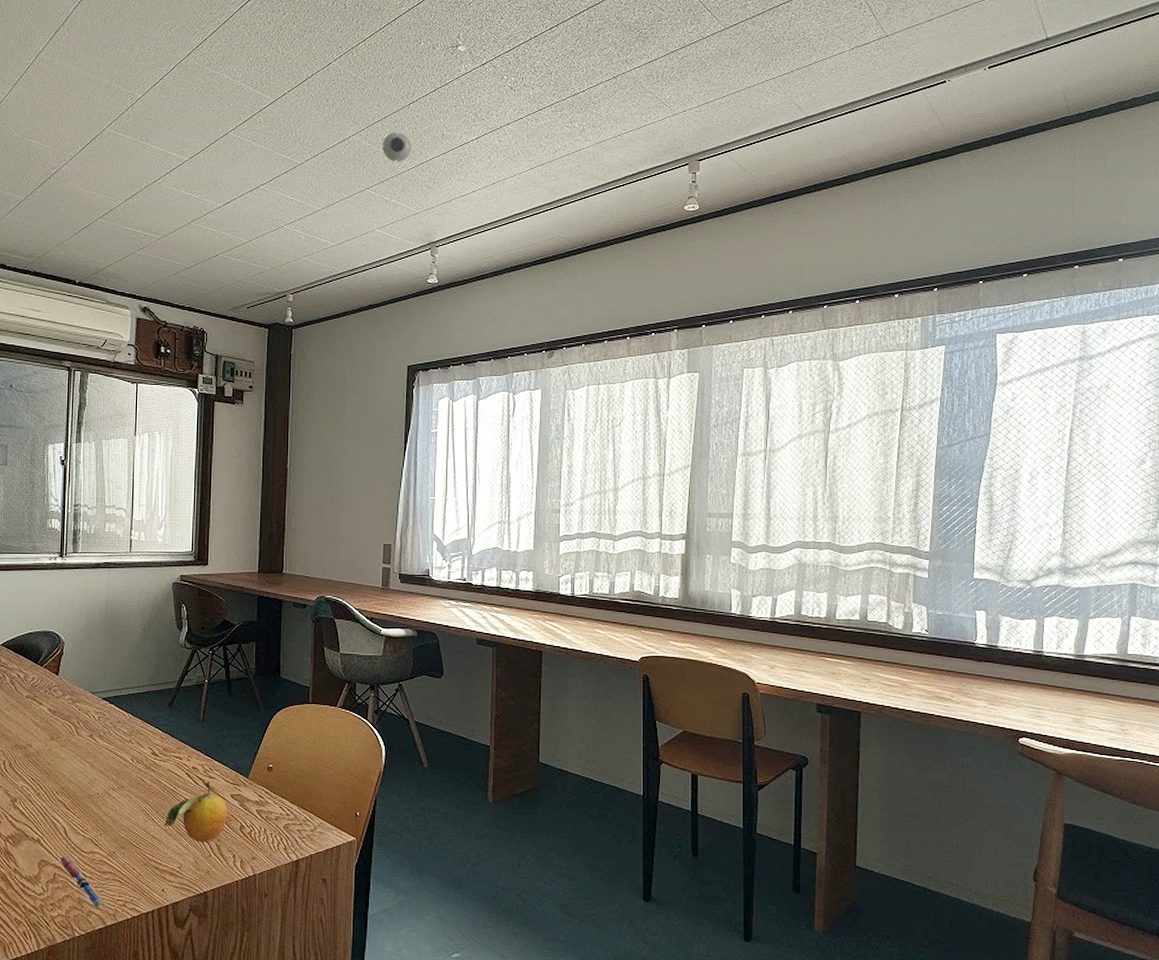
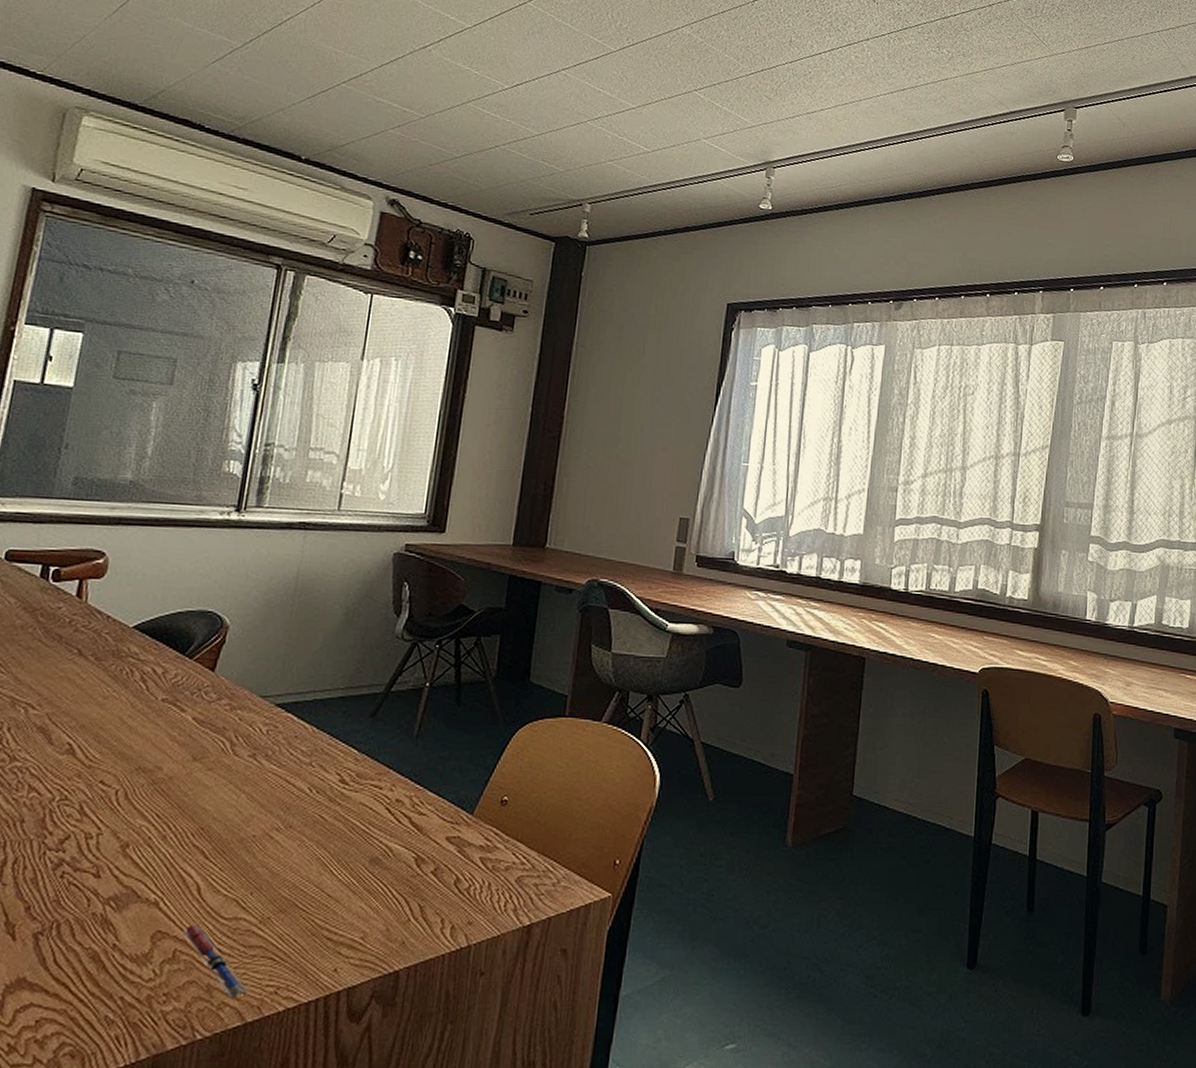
fruit: present [162,781,229,843] -> none [343,819,440,903]
smoke detector: present [383,132,411,162] -> none [717,29,753,66]

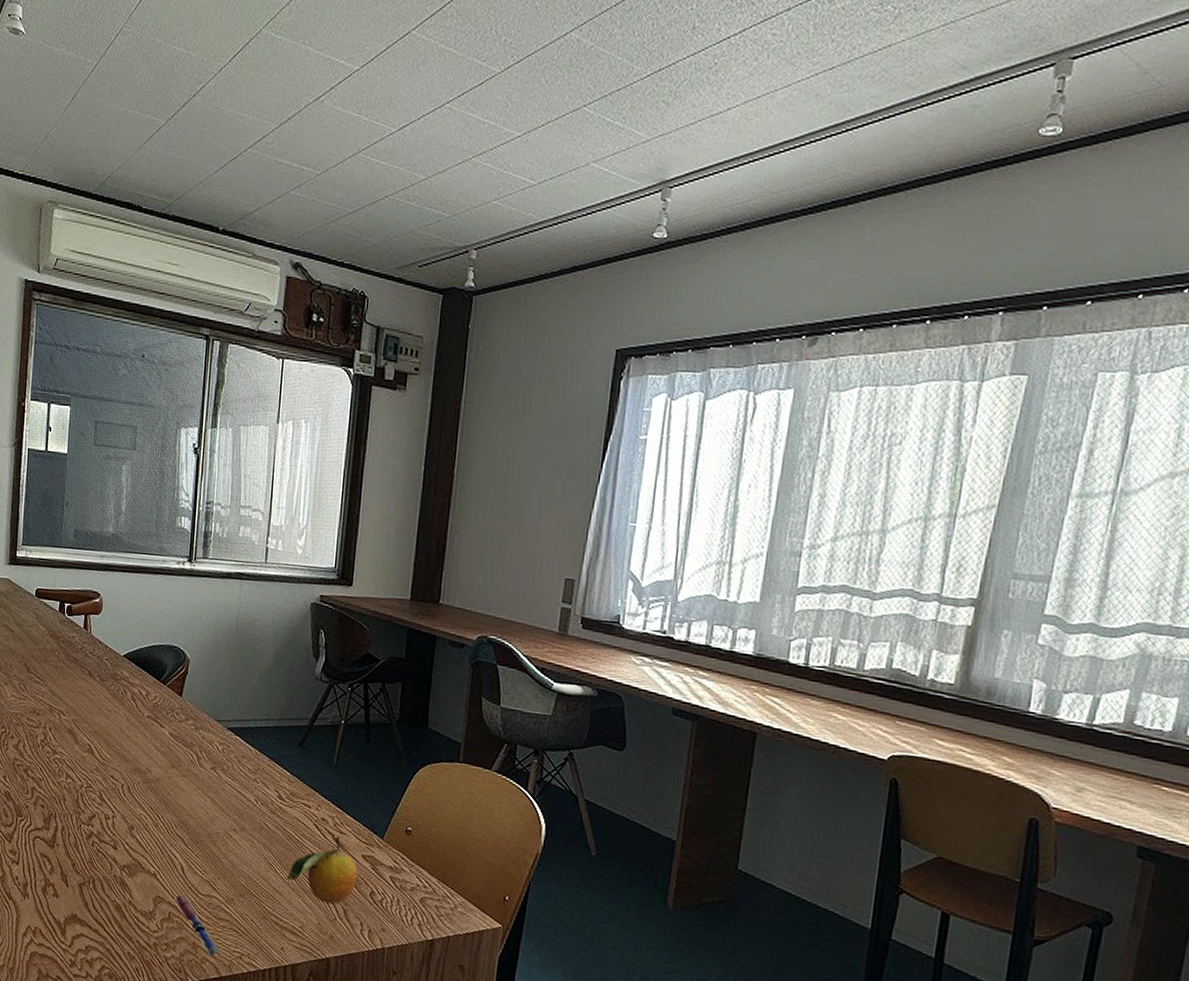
fruit: none [343,819,440,903] -> present [284,836,358,904]

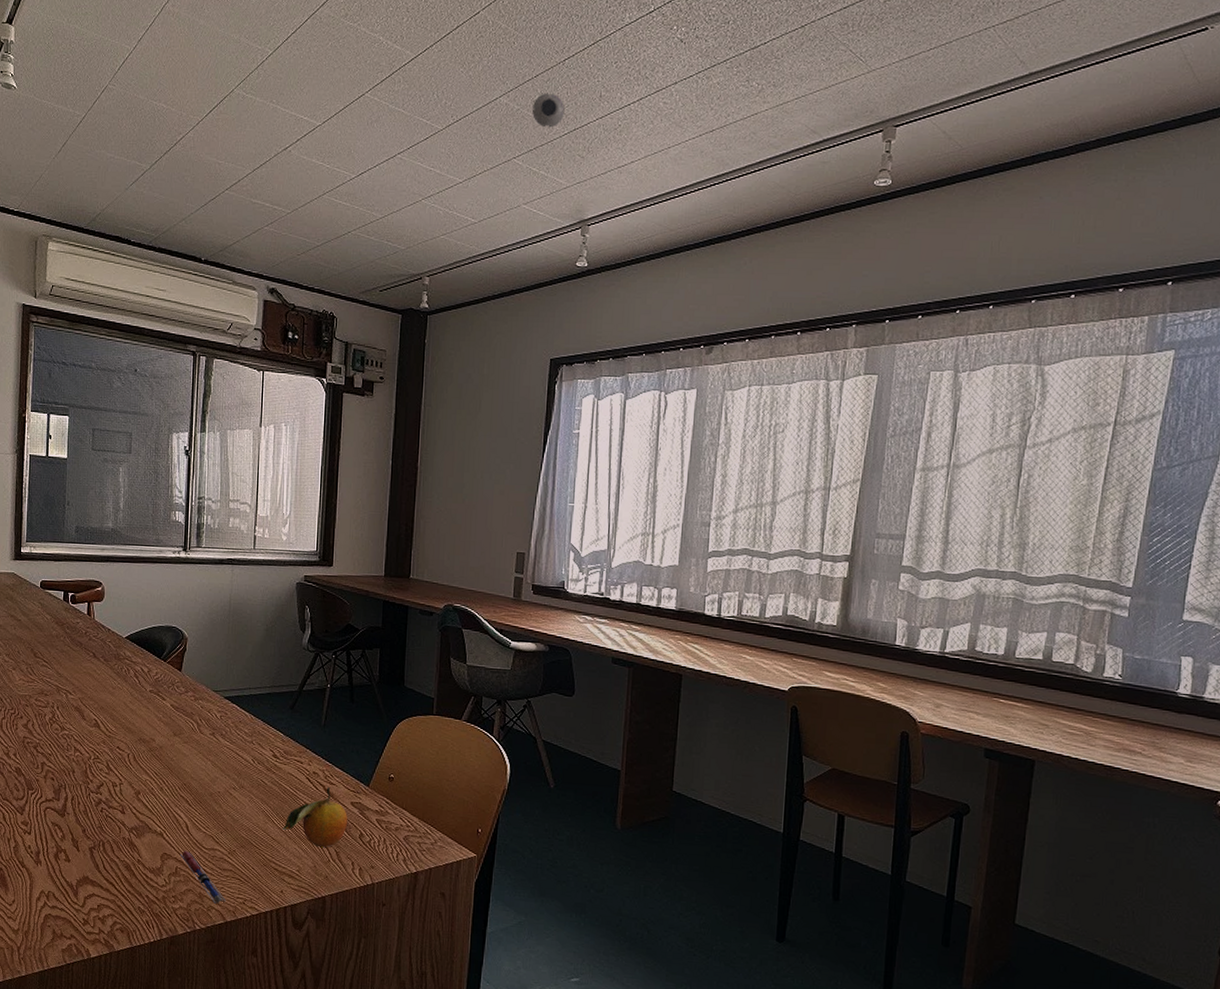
smoke detector: none [609,25,649,68] -> present [532,93,565,128]

